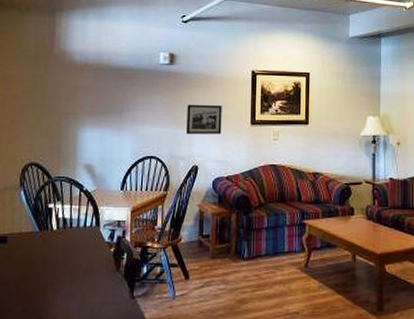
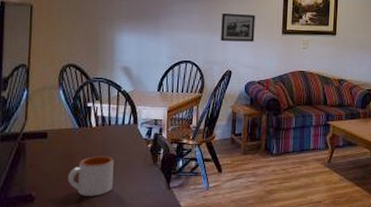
mug: none [26,261,75,307] -> present [67,155,114,196]

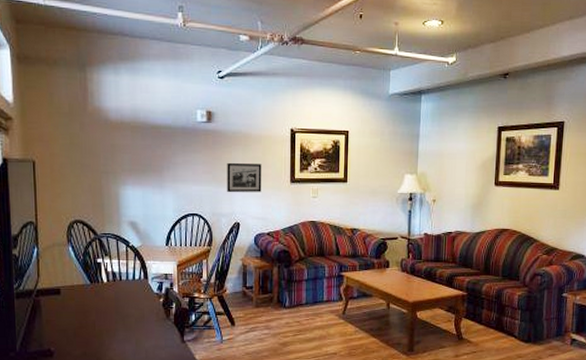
mug: present [67,155,114,196] -> none [83,310,128,350]

